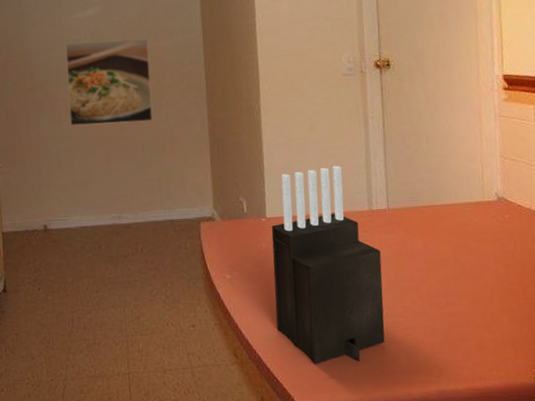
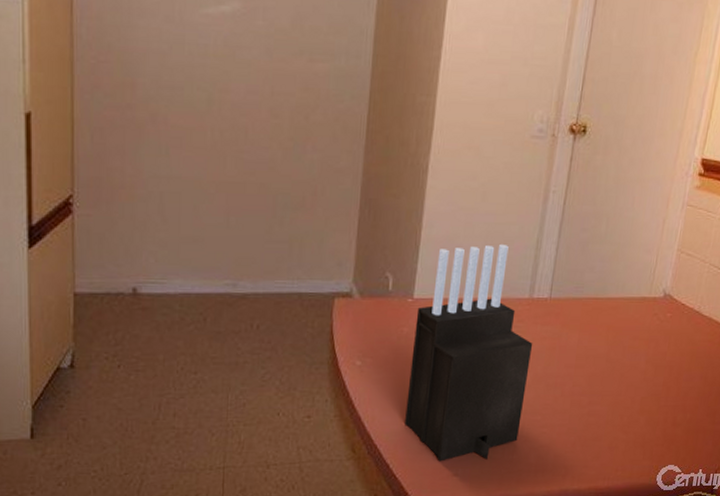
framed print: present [65,38,153,126] -> none [182,47,301,167]

